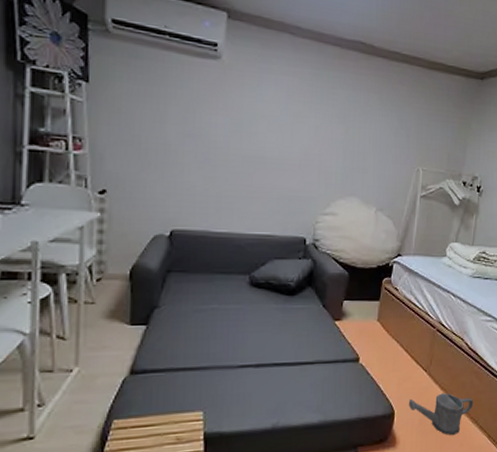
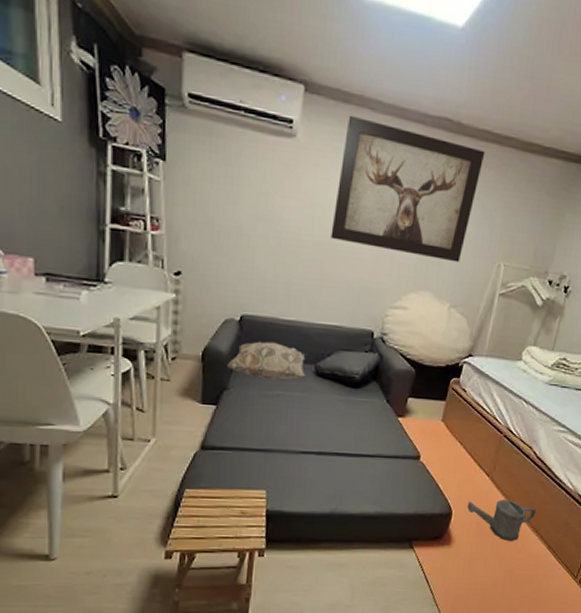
decorative pillow: none [157,255,241,293] -> present [226,341,307,380]
wall art: none [259,39,397,169] -> present [330,115,486,263]

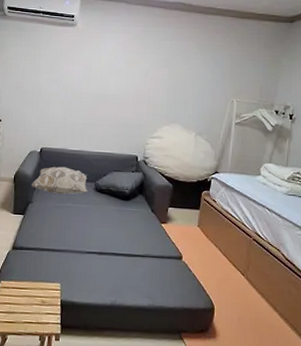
wall art: present [330,115,486,263] -> none [102,8,212,101]
watering can: present [466,499,536,542] -> none [227,297,292,338]

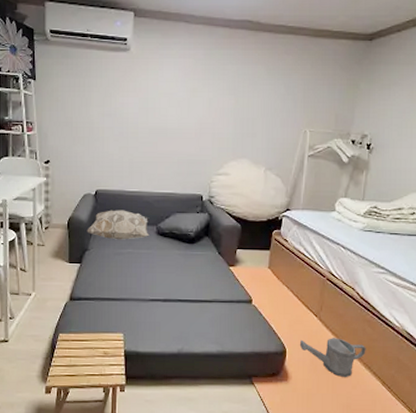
watering can: none [227,297,292,338] -> present [299,338,366,378]

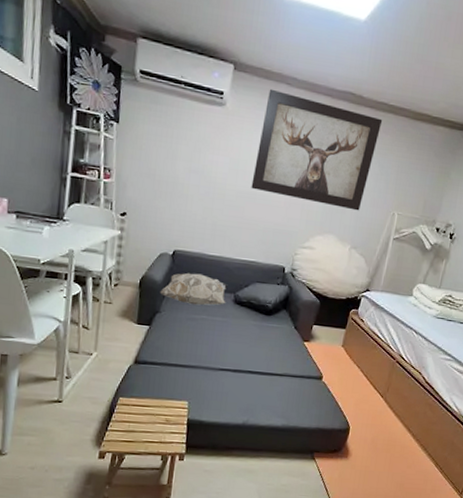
wall art: none [162,28,283,133] -> present [251,88,383,211]
watering can: present [299,338,366,378] -> none [363,418,425,458]

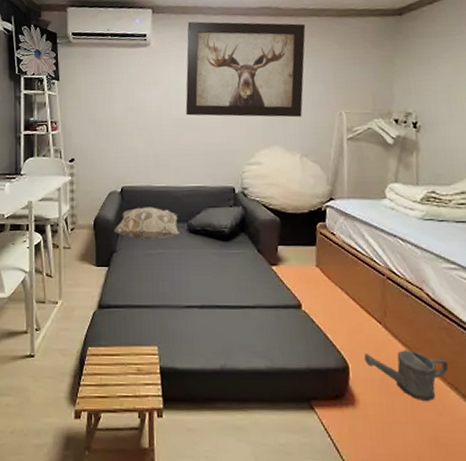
watering can: none [363,418,425,458] -> present [363,350,449,402]

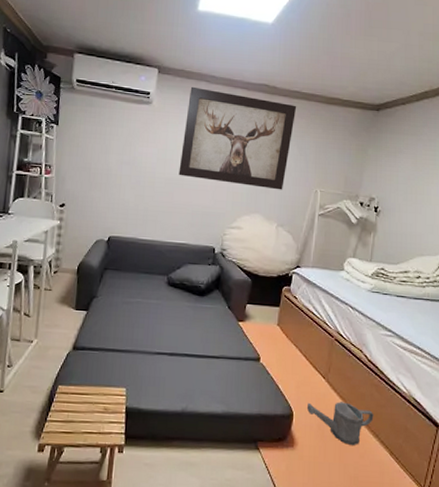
decorative pillow: present [114,207,180,240] -> none [96,257,161,289]

